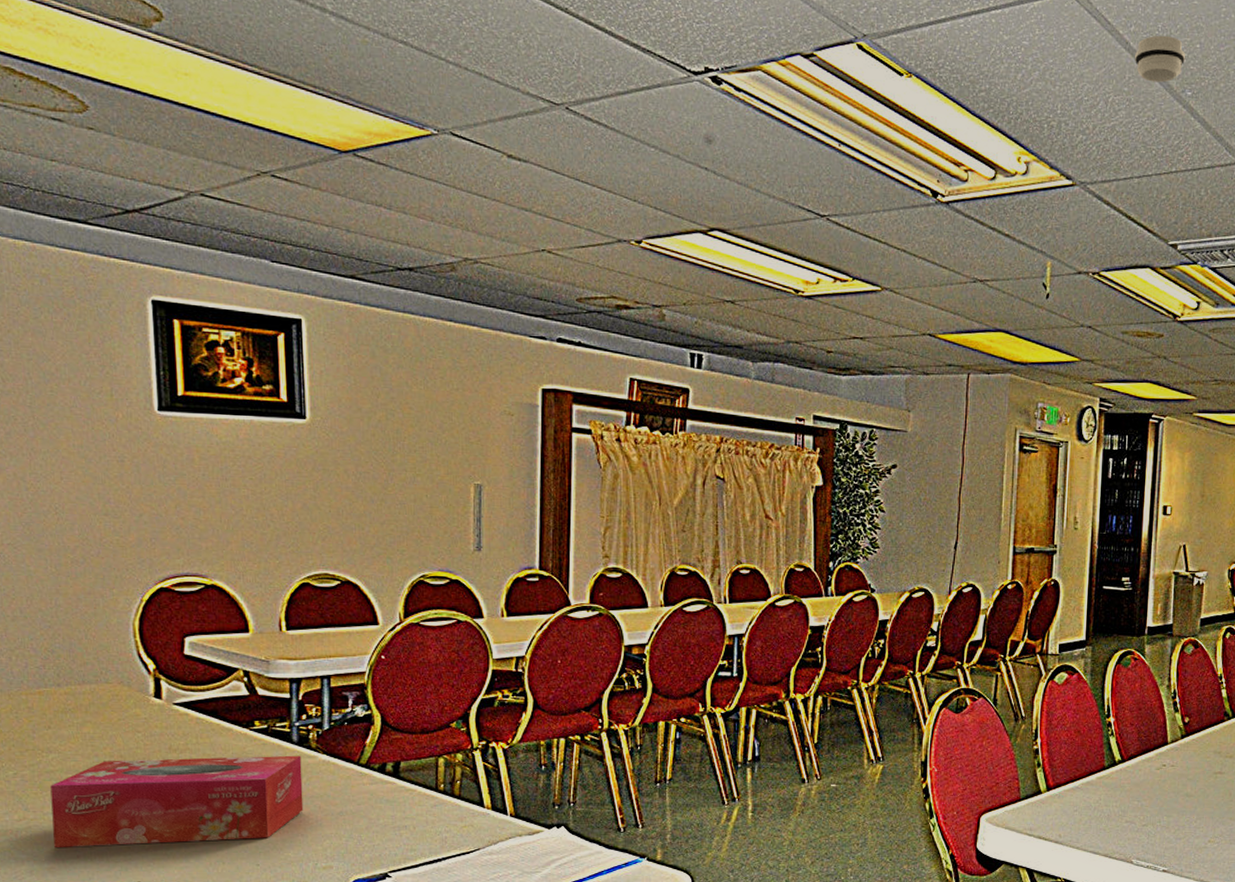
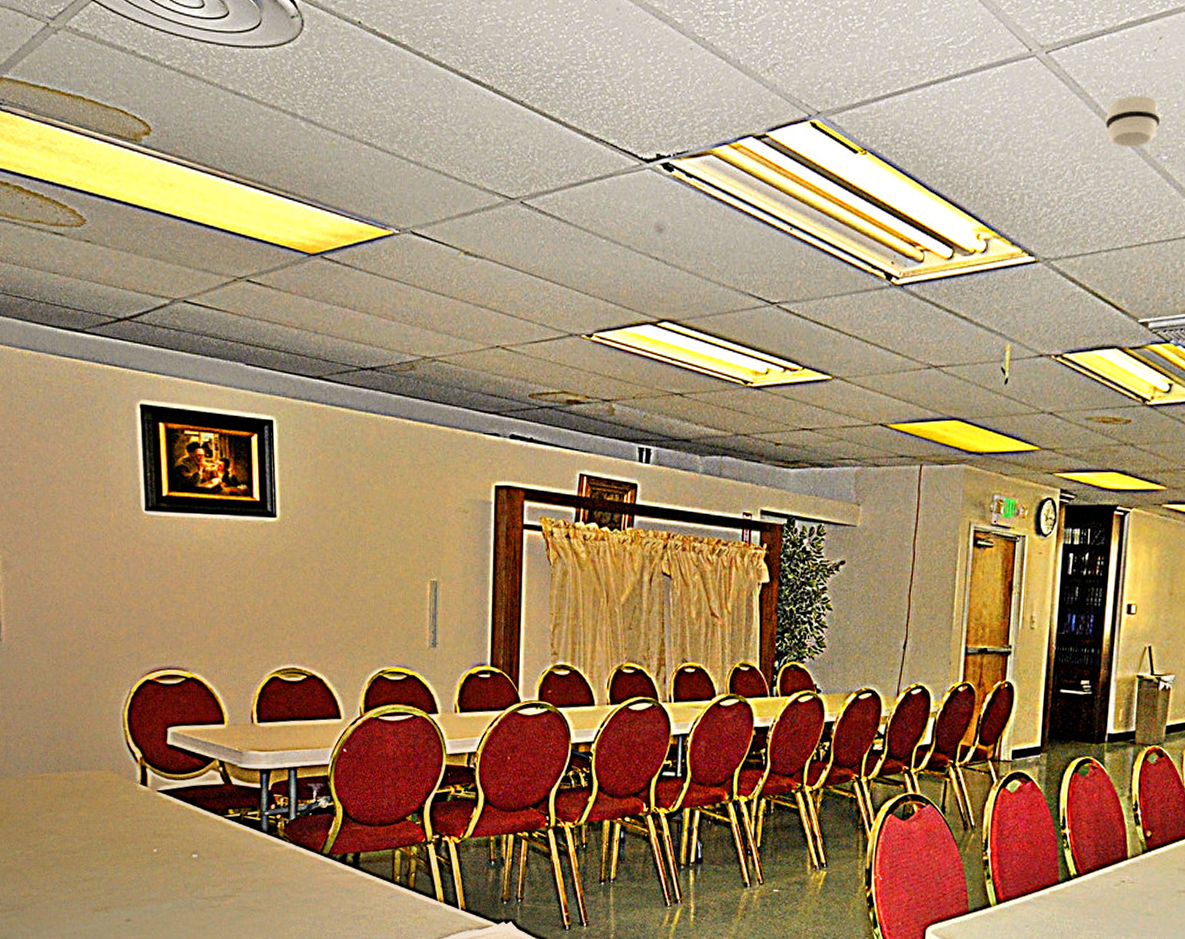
tissue box: present [50,755,304,848] -> none [51,843,272,924]

